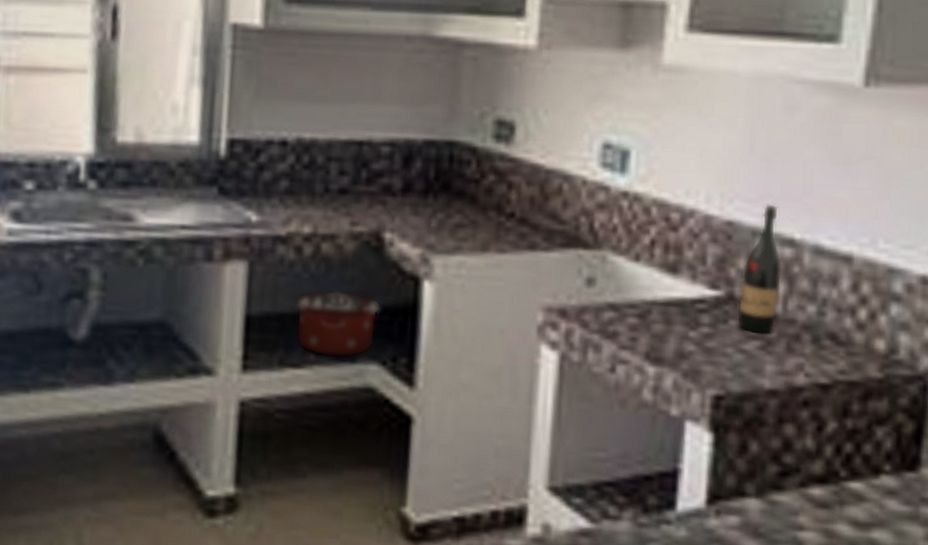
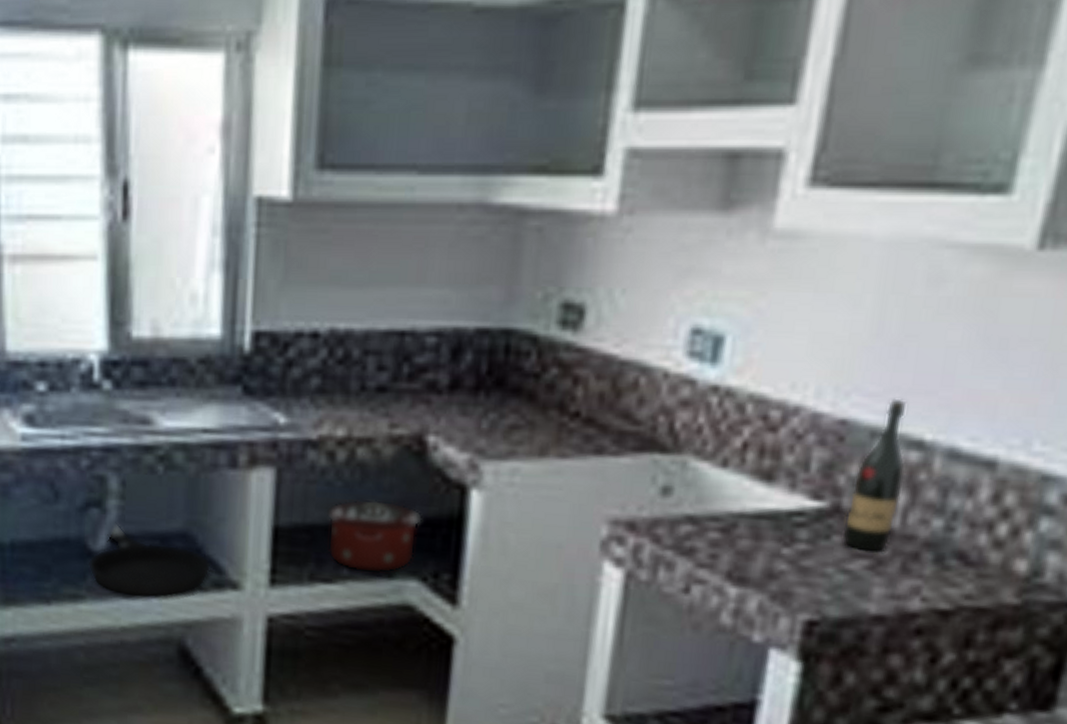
frying pan: none [67,314,187,385] -> present [87,524,212,598]

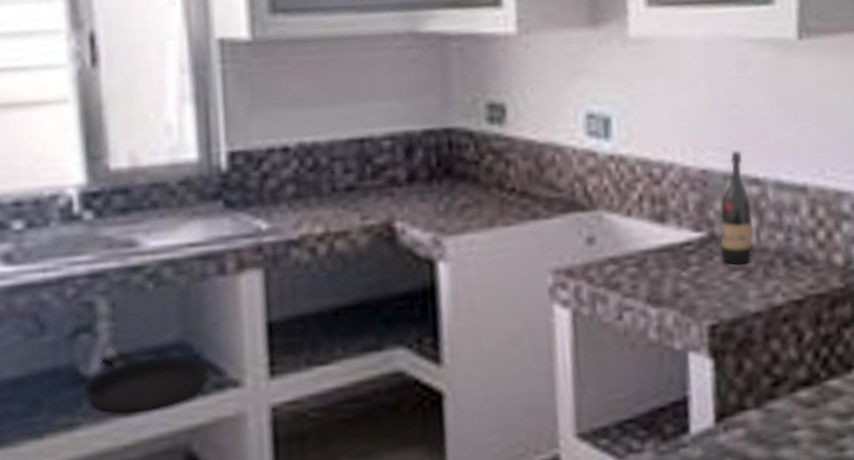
casserole: present [326,499,422,574] -> none [314,282,401,350]

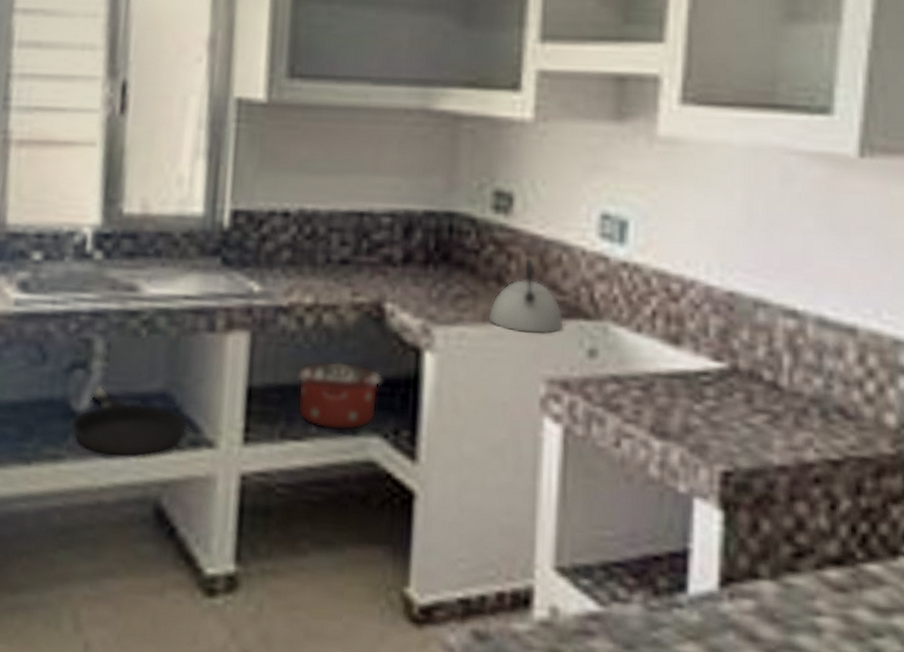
casserole: none [314,282,401,350] -> present [295,360,383,431]
kettle: none [493,161,563,232] -> present [488,257,564,334]
wine bottle: present [719,150,753,266] -> none [743,274,787,408]

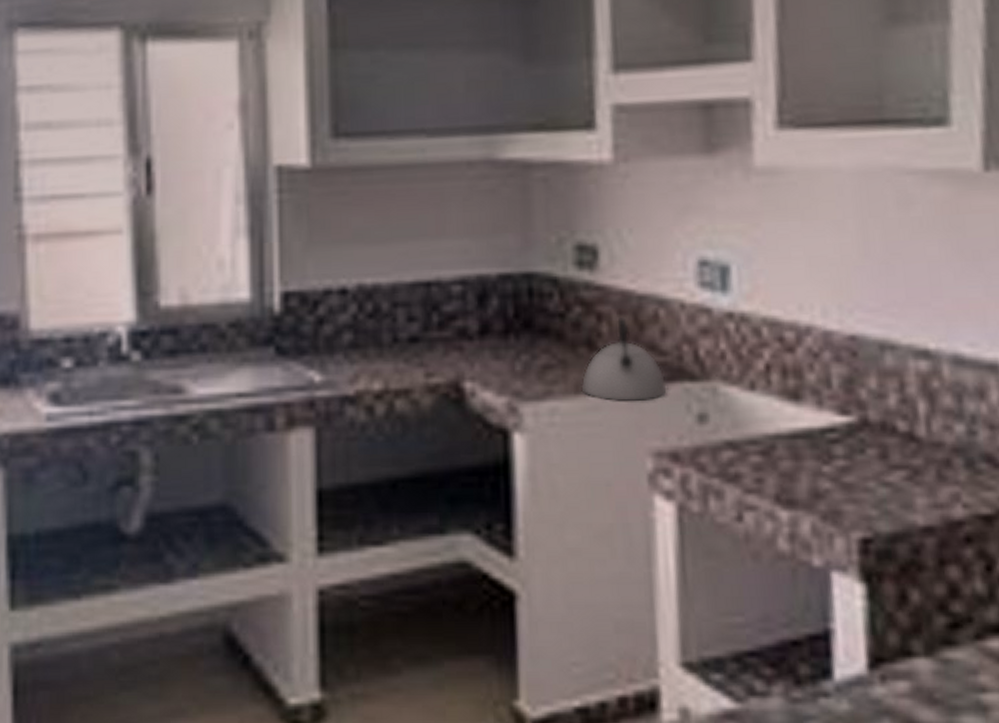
frying pan: present [69,385,189,458] -> none [120,502,254,581]
casserole: present [295,360,383,431] -> none [369,452,468,531]

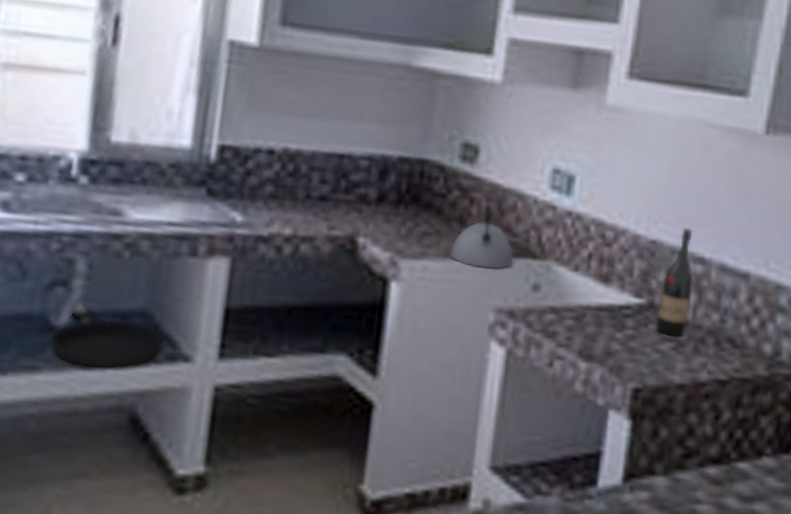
frying pan: none [120,502,254,581] -> present [47,302,167,370]
wine bottle: none [874,312,921,463] -> present [655,227,695,337]

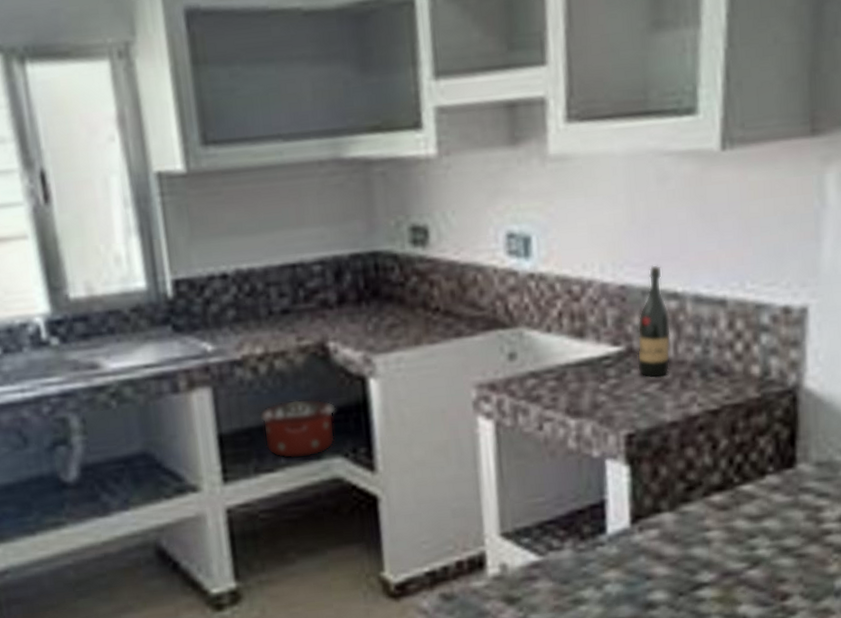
frying pan: present [47,302,167,370] -> none [63,456,172,515]
casserole: none [271,286,352,349] -> present [258,398,336,459]
kettle: present [449,203,514,270] -> none [419,282,485,349]

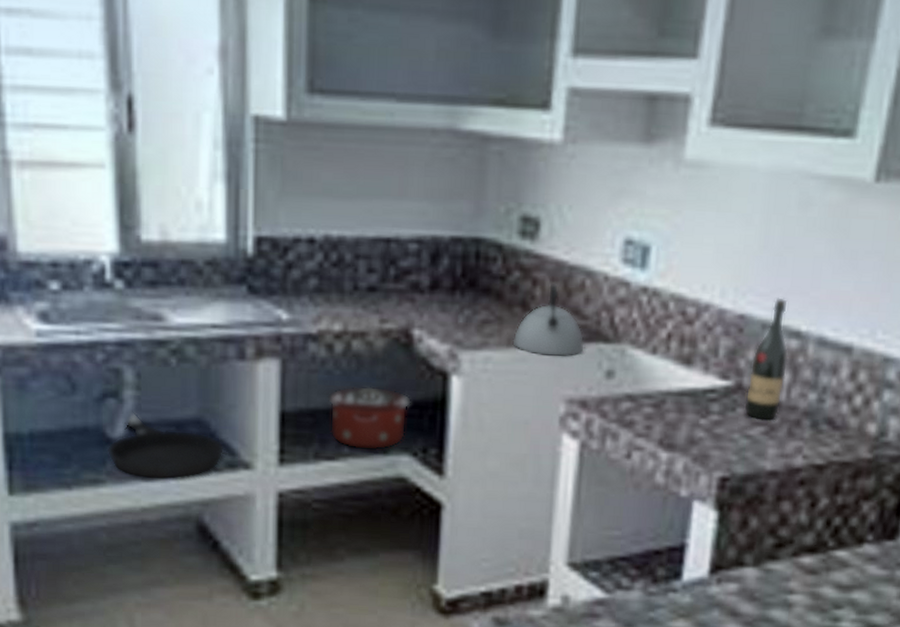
frying pan: none [63,456,172,515] -> present [106,413,225,480]
kettle: none [419,282,485,349] -> present [513,283,585,357]

